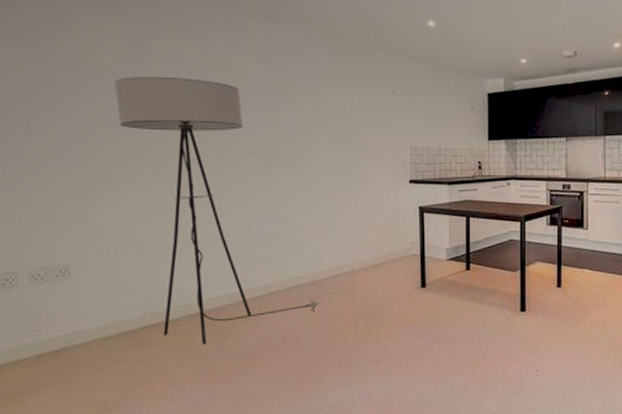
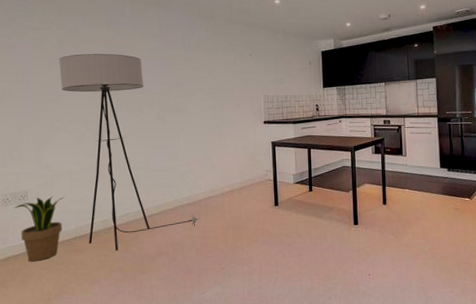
potted plant: none [49,272,126,360] -> present [14,196,64,262]

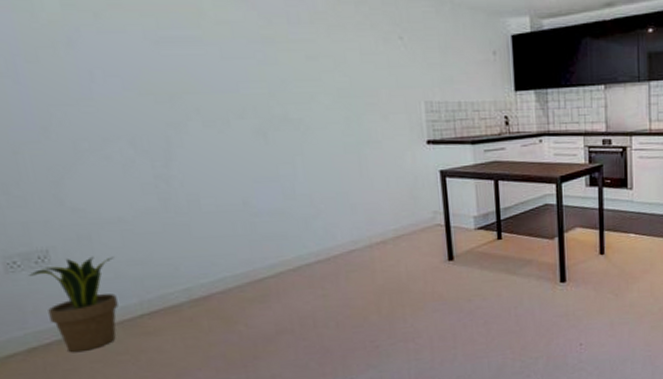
floor lamp: present [59,53,200,251] -> none [68,28,338,331]

